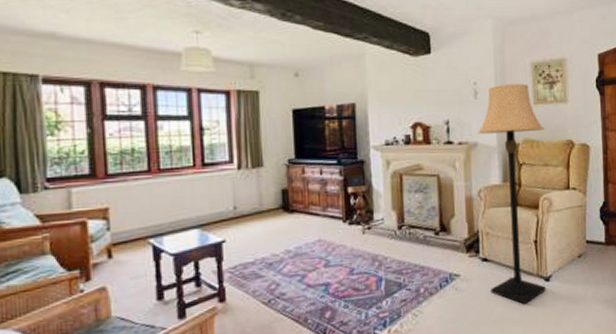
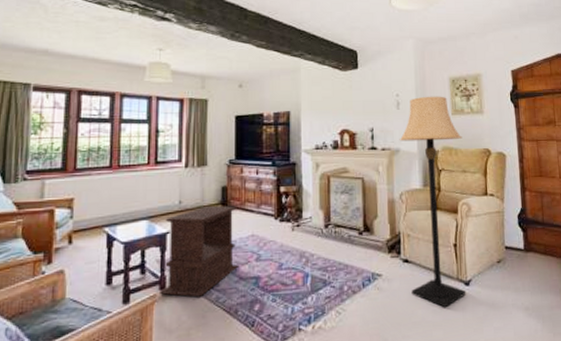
side table: none [218,209,307,308] -> present [158,205,240,297]

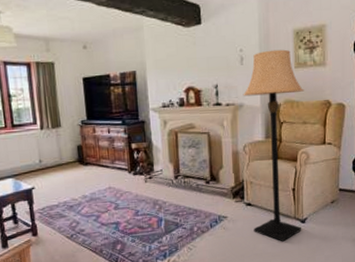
side table: present [158,205,240,297] -> none [30,162,101,241]

